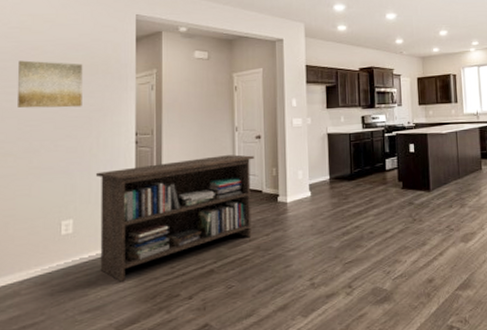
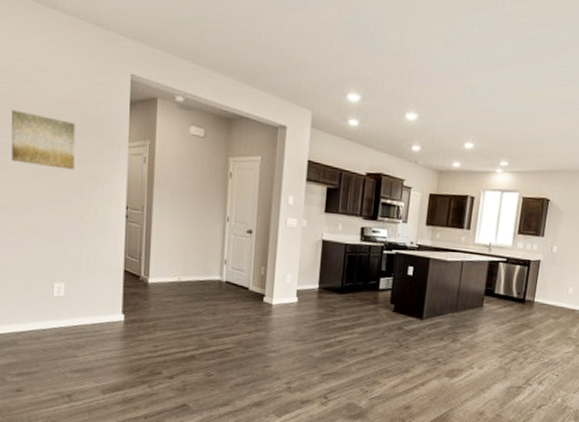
storage cabinet: present [96,154,255,282] -> none [87,240,245,351]

